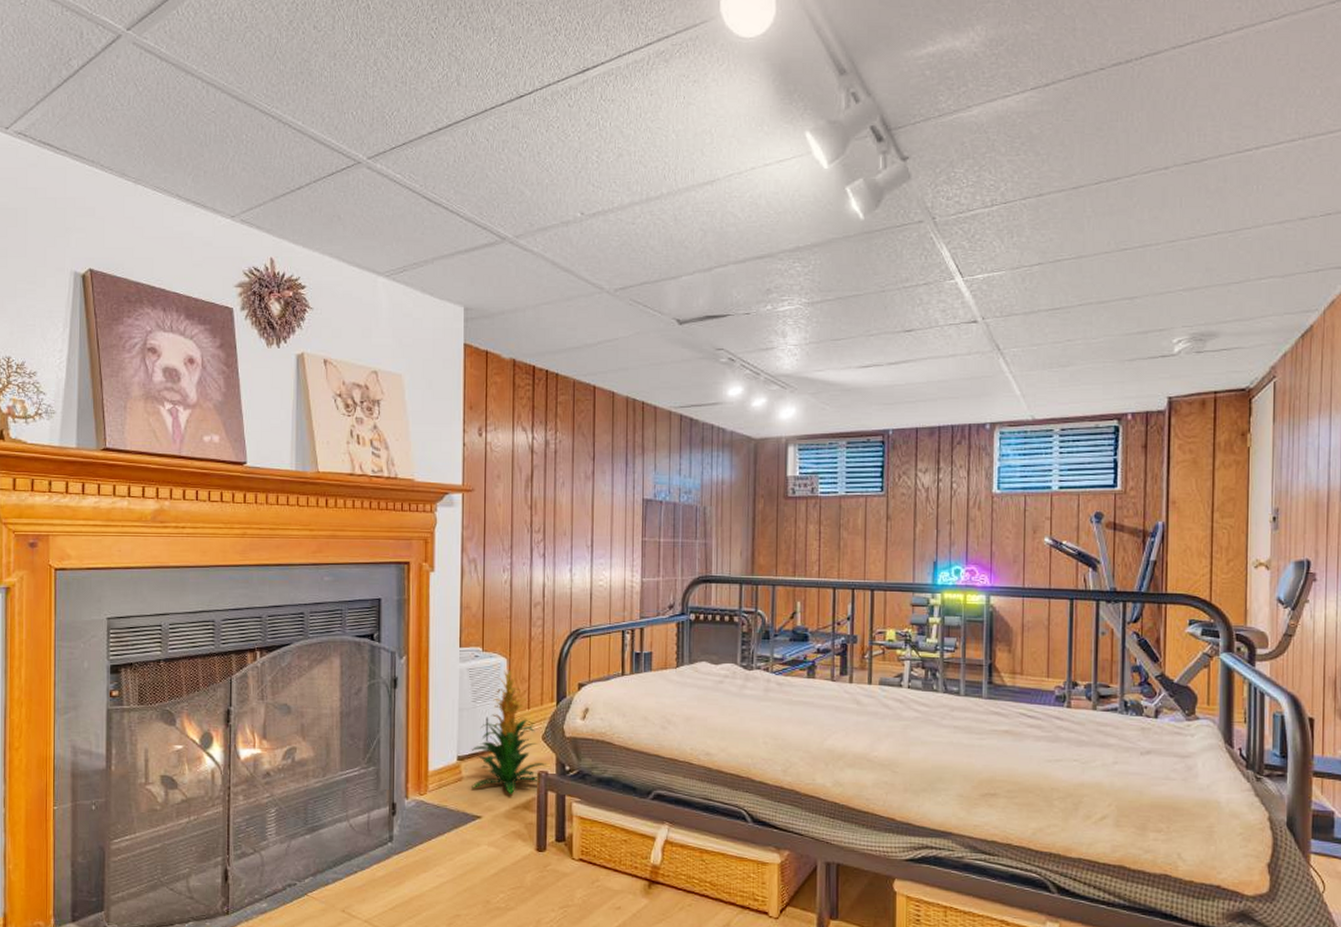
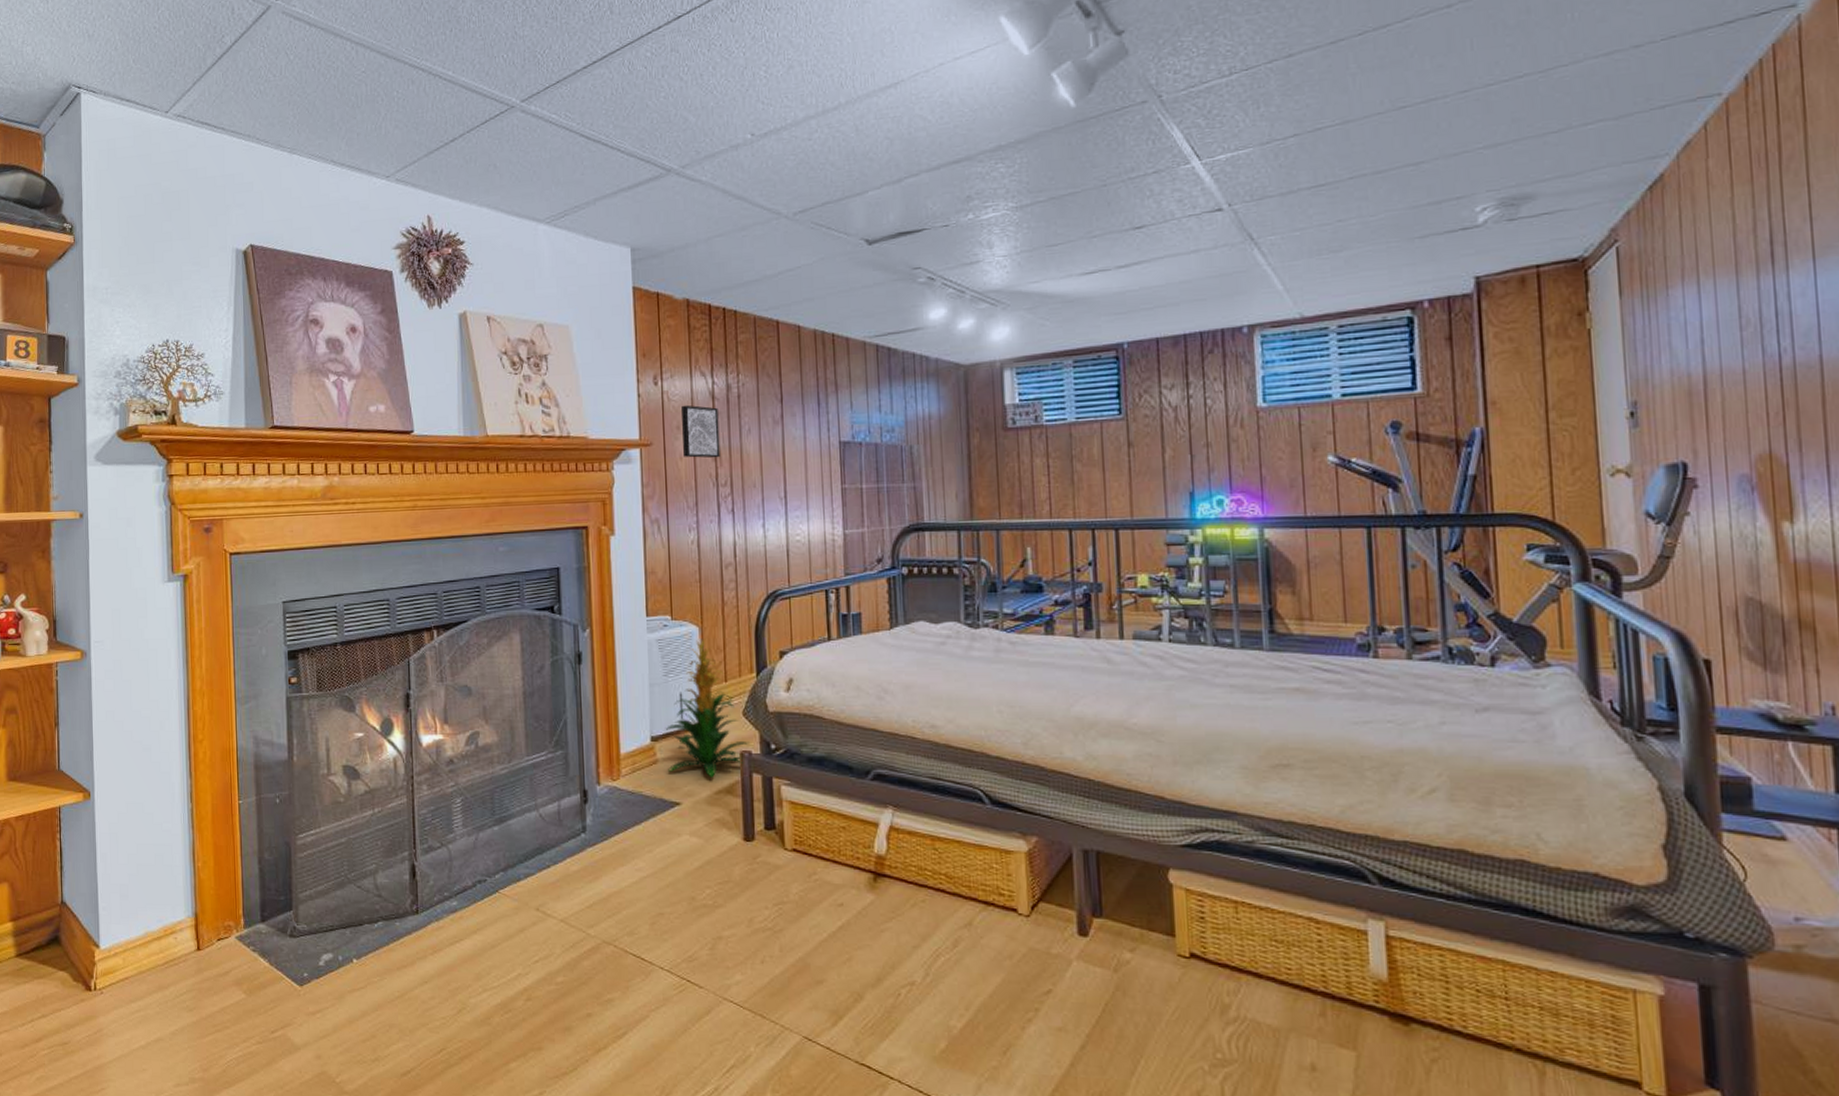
wall art: none [502,456,536,507] -> present [682,405,720,459]

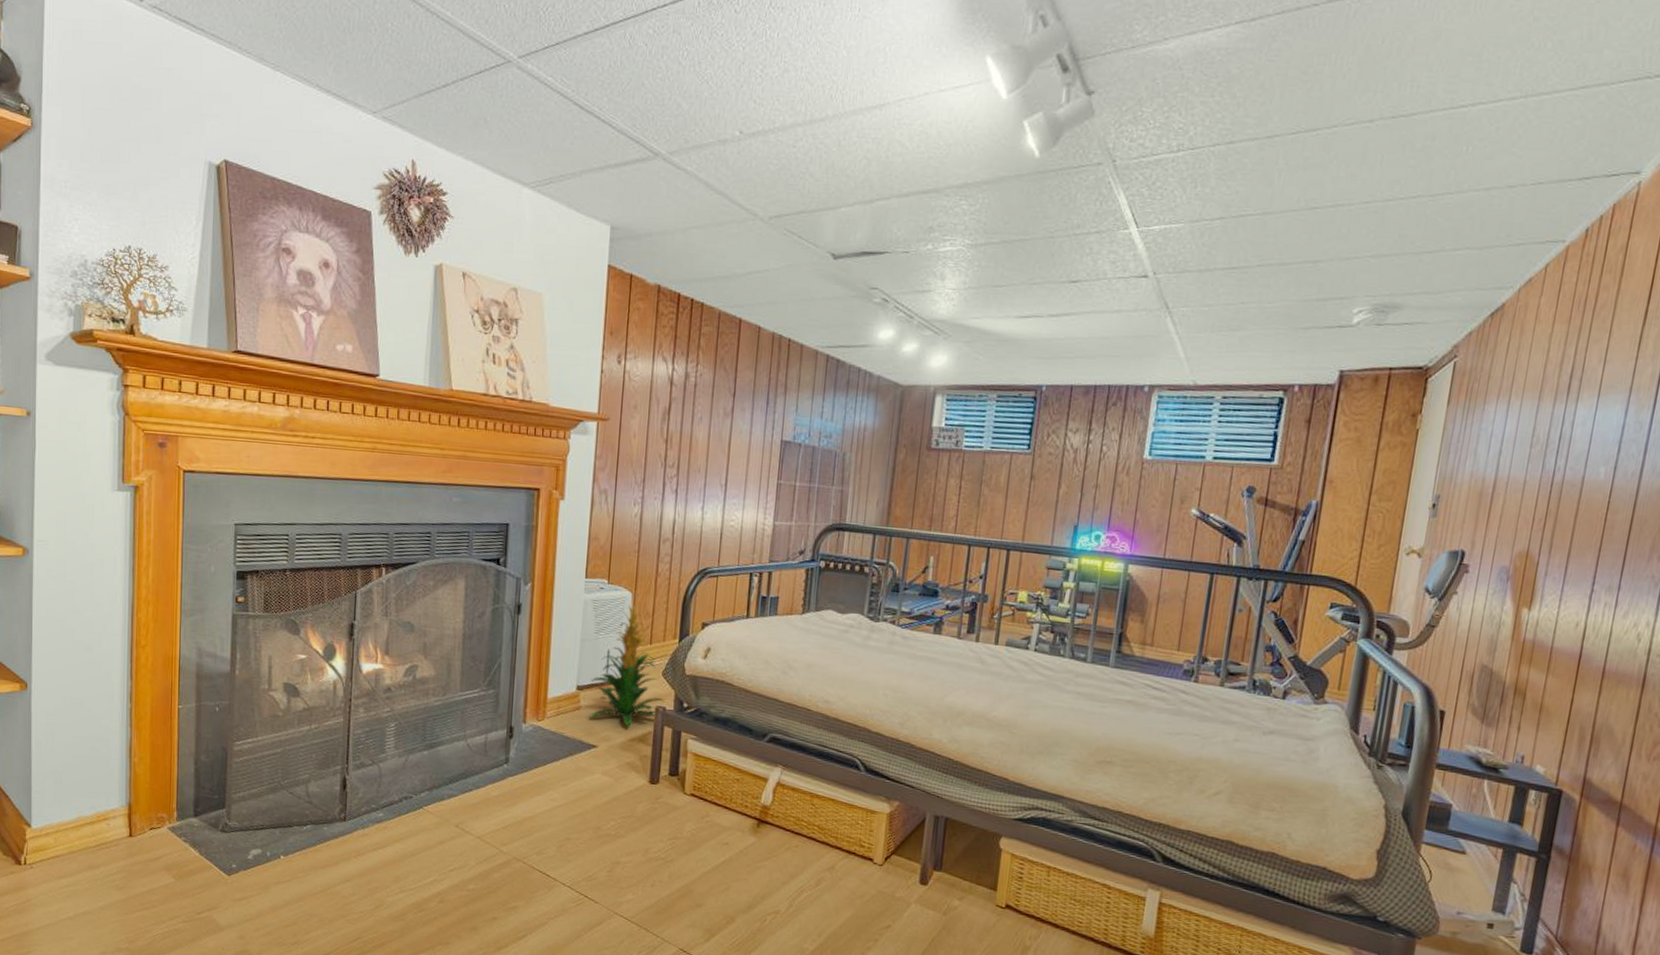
wall art: present [682,405,720,459] -> none [637,386,675,441]

